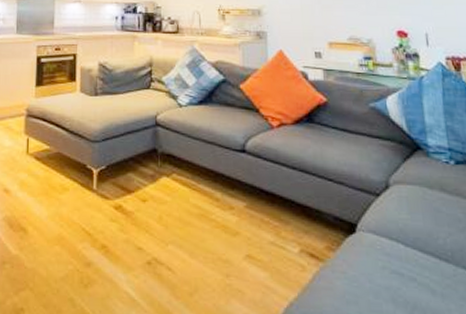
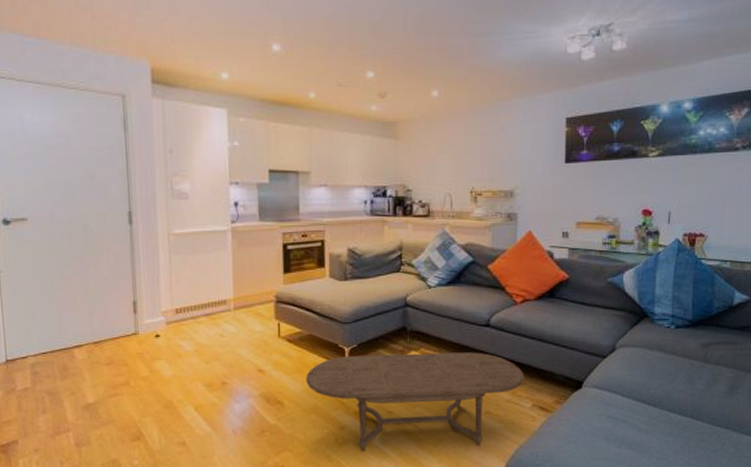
coffee table: none [52,178,288,299] -> present [306,352,524,451]

